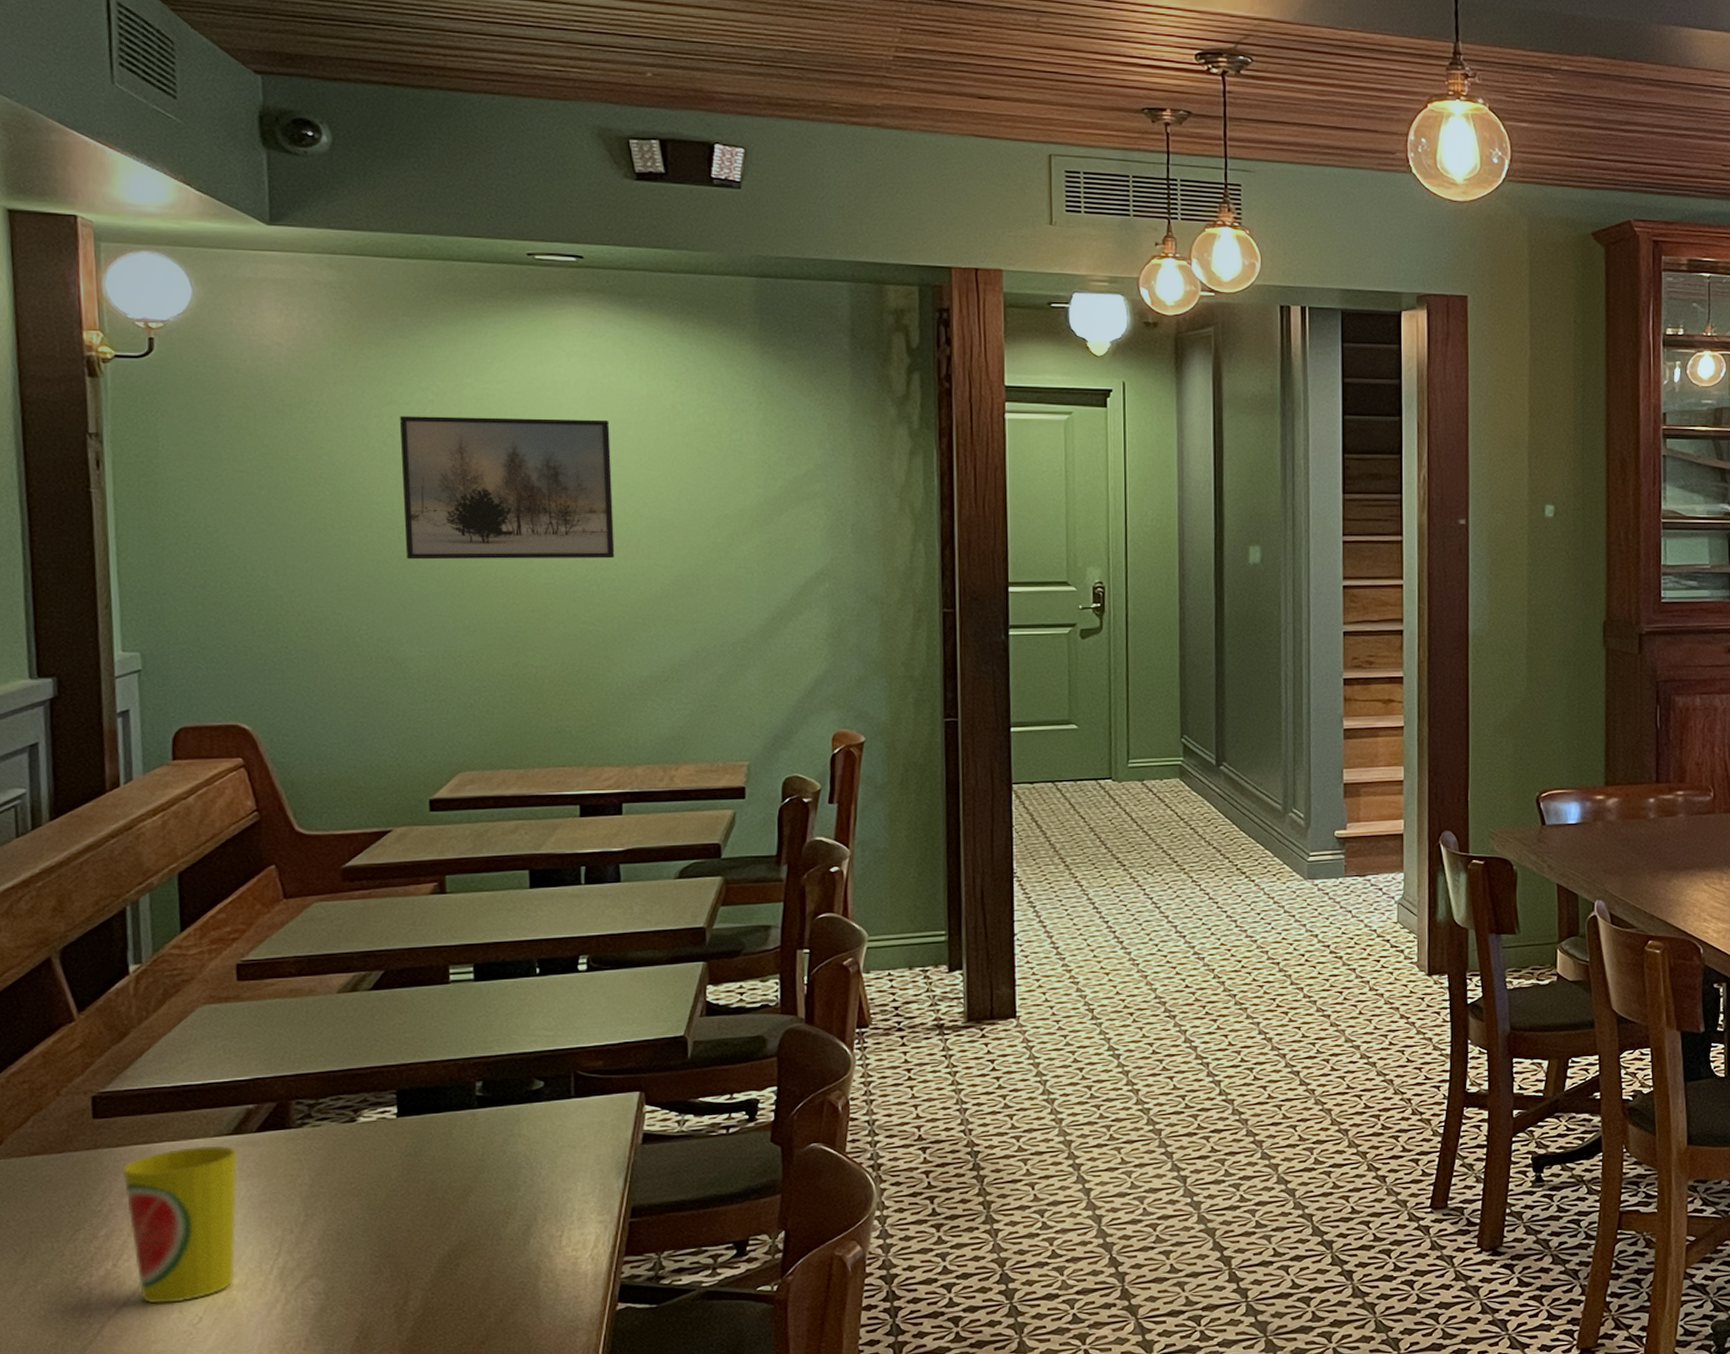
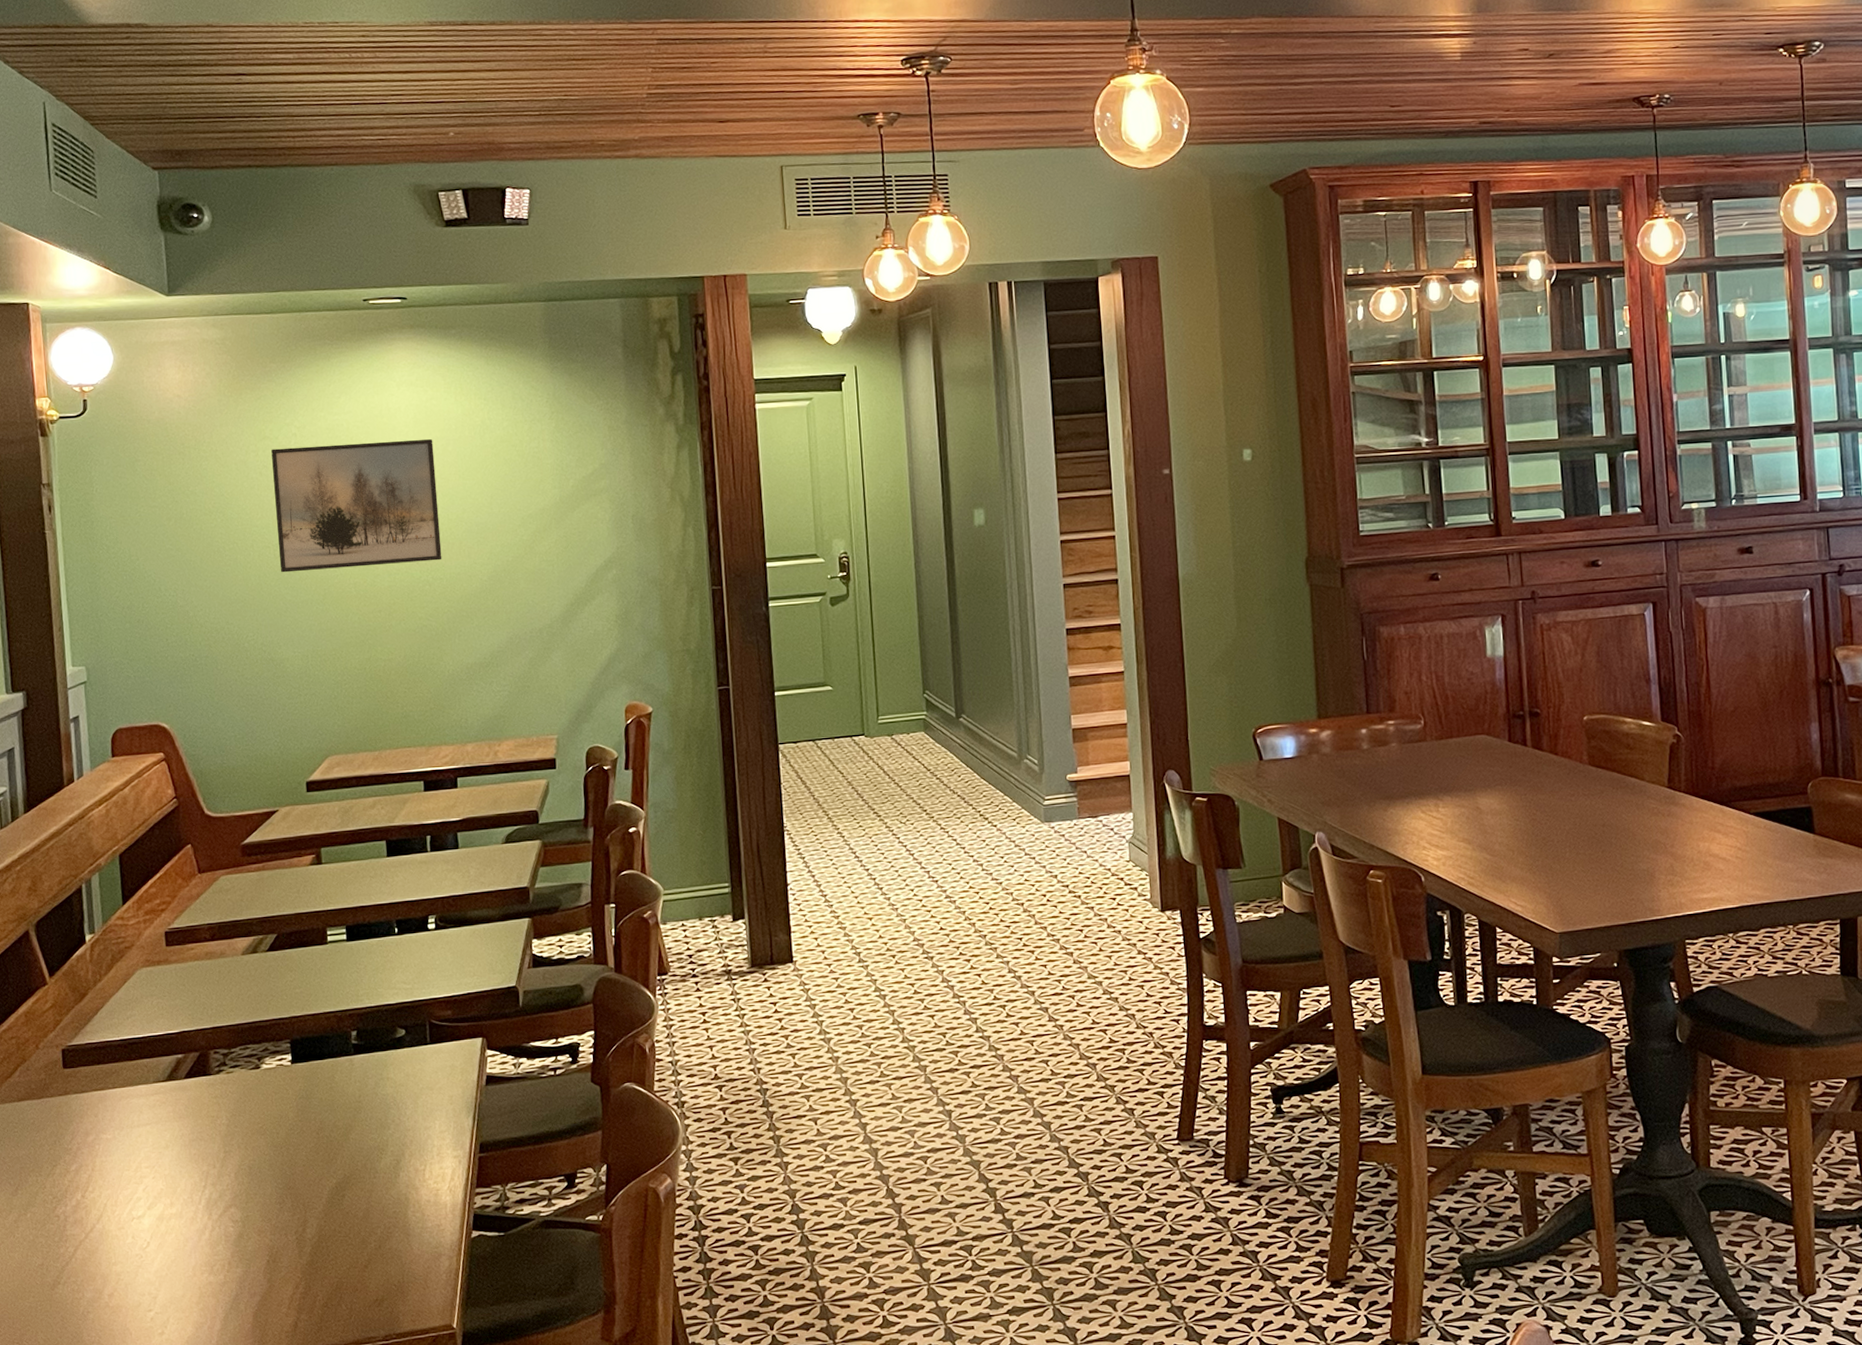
cup: present [122,1145,238,1304] -> none [86,1090,173,1230]

